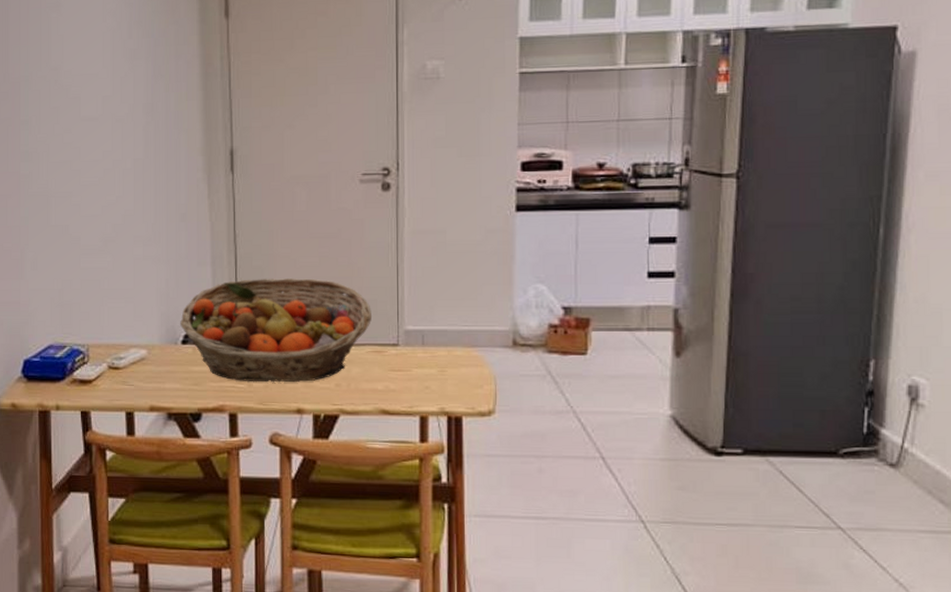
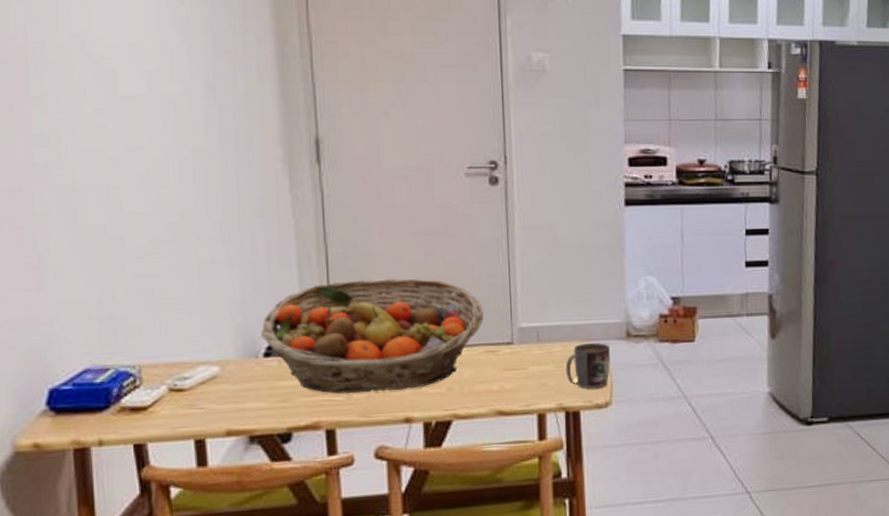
mug: none [449,350,495,396] -> present [565,343,610,389]

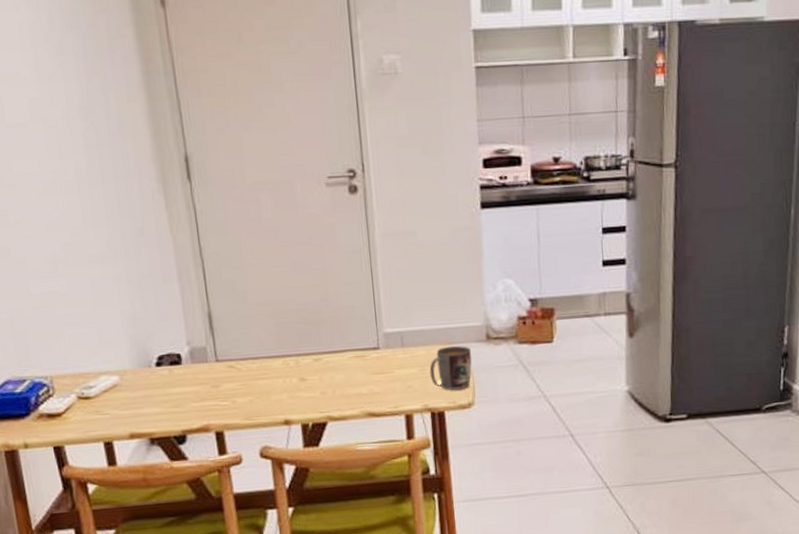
fruit basket: present [261,278,483,394] -> none [151,288,351,399]

